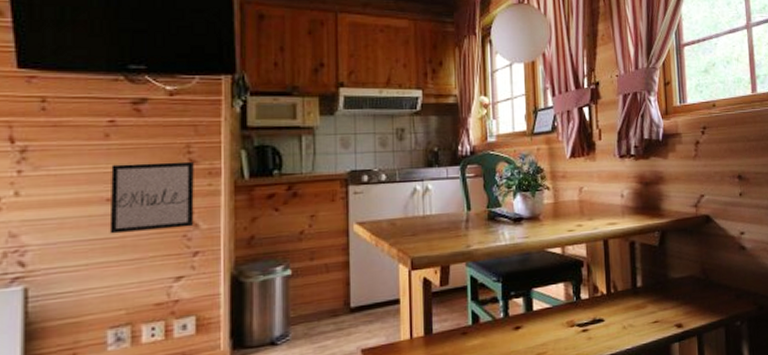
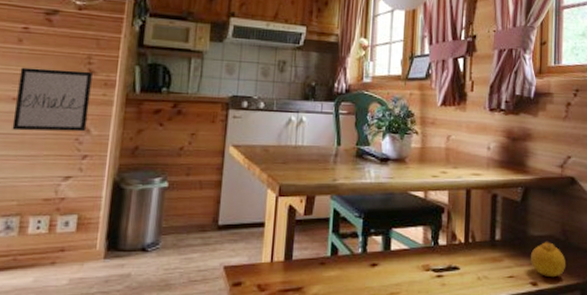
fruit: none [673,282,709,317] -> present [531,242,566,276]

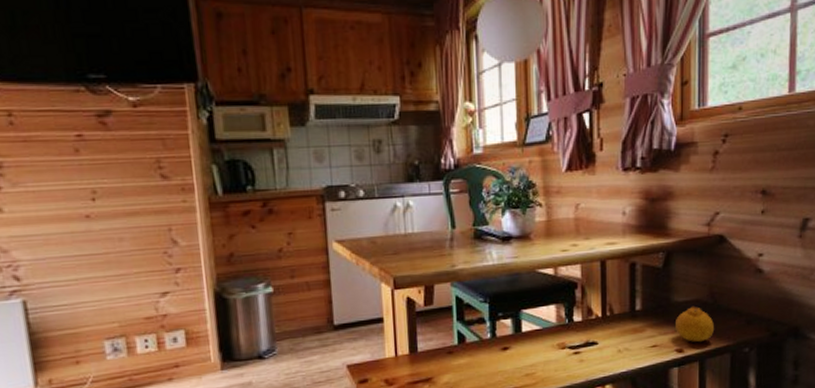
wall art: present [12,67,93,132] -> none [85,177,173,251]

